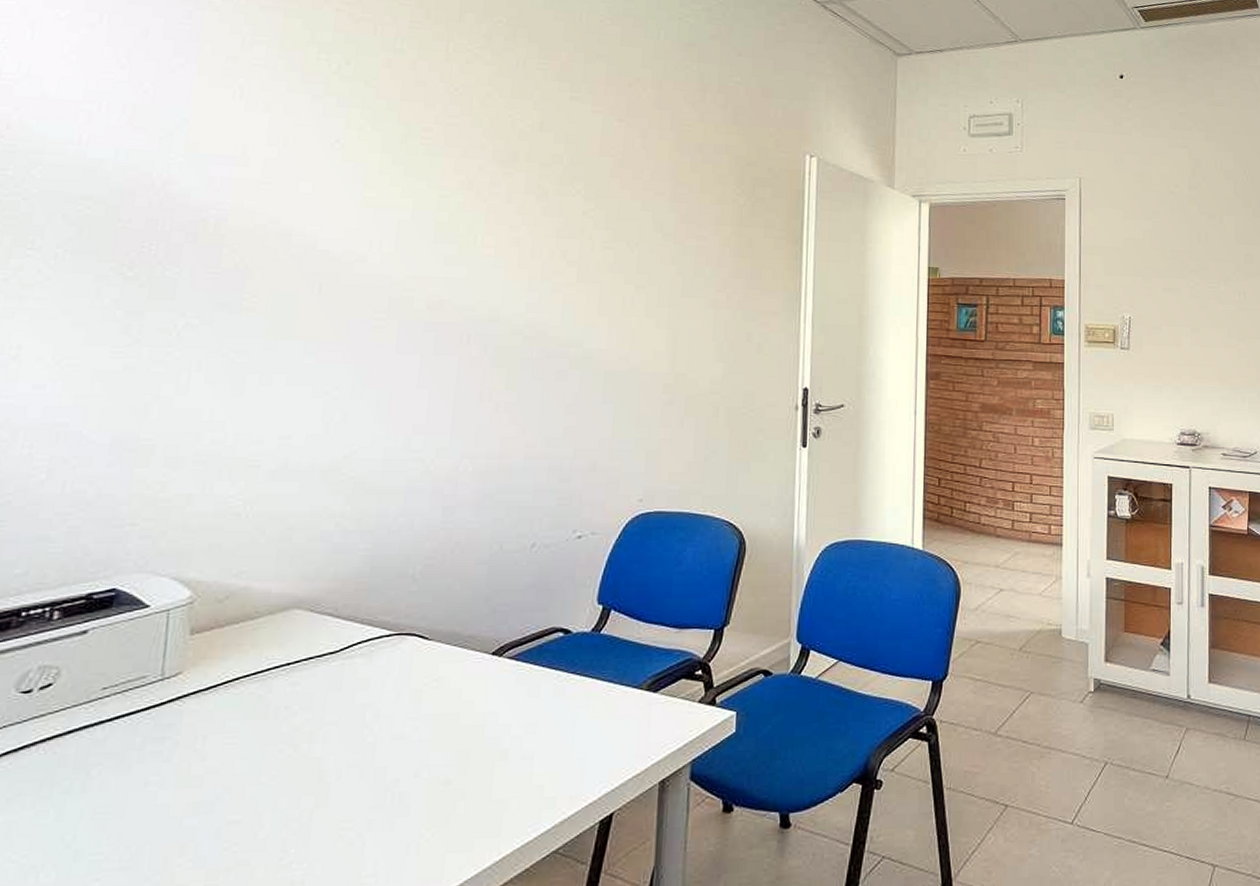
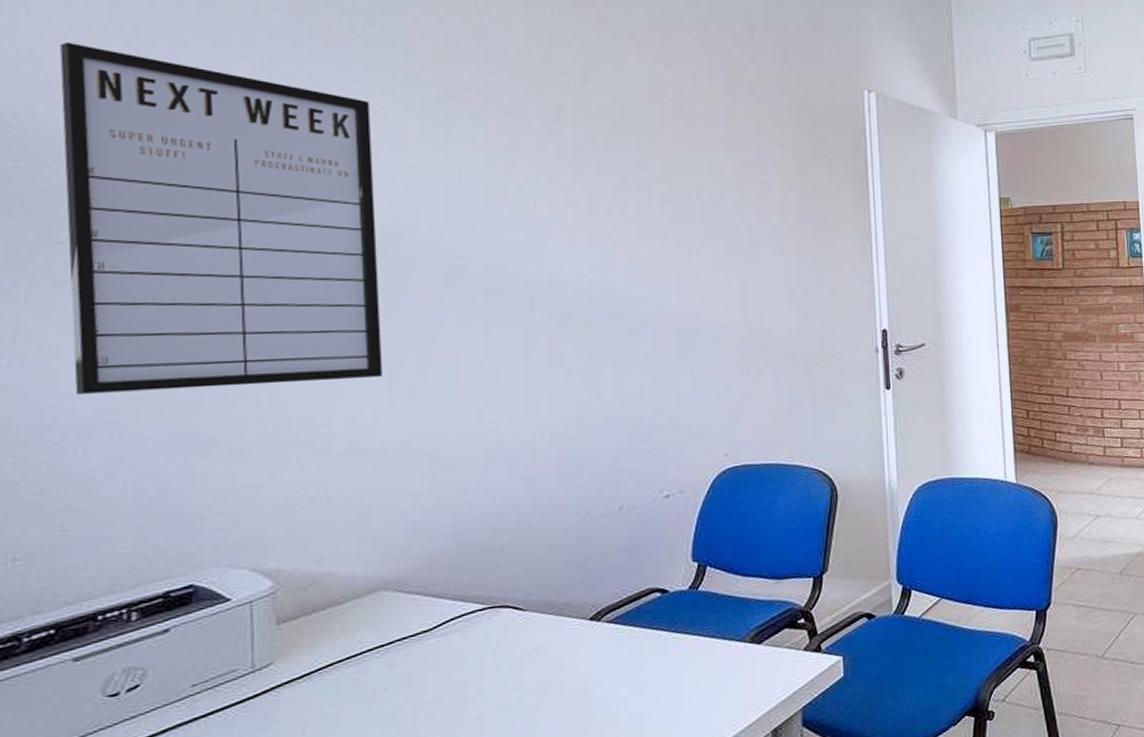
writing board: none [29,61,337,400] -> present [60,42,382,394]

